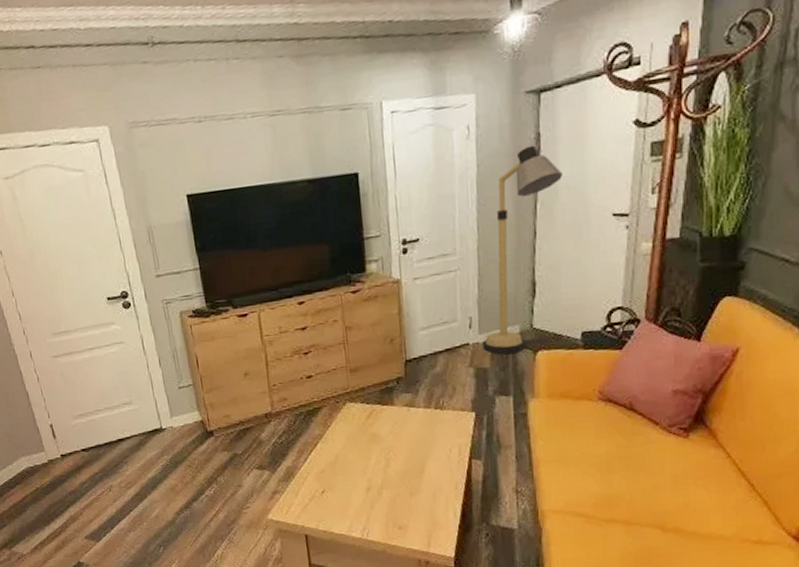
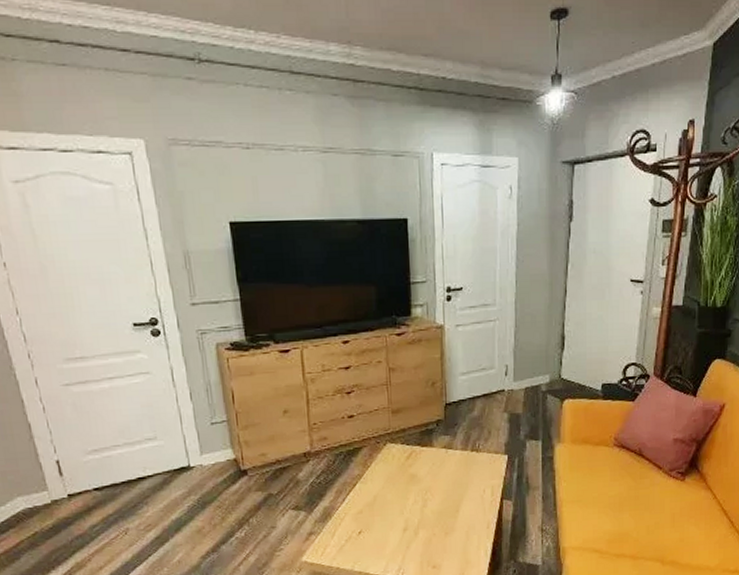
floor lamp: present [483,145,564,355] -> none [517,211,592,402]

